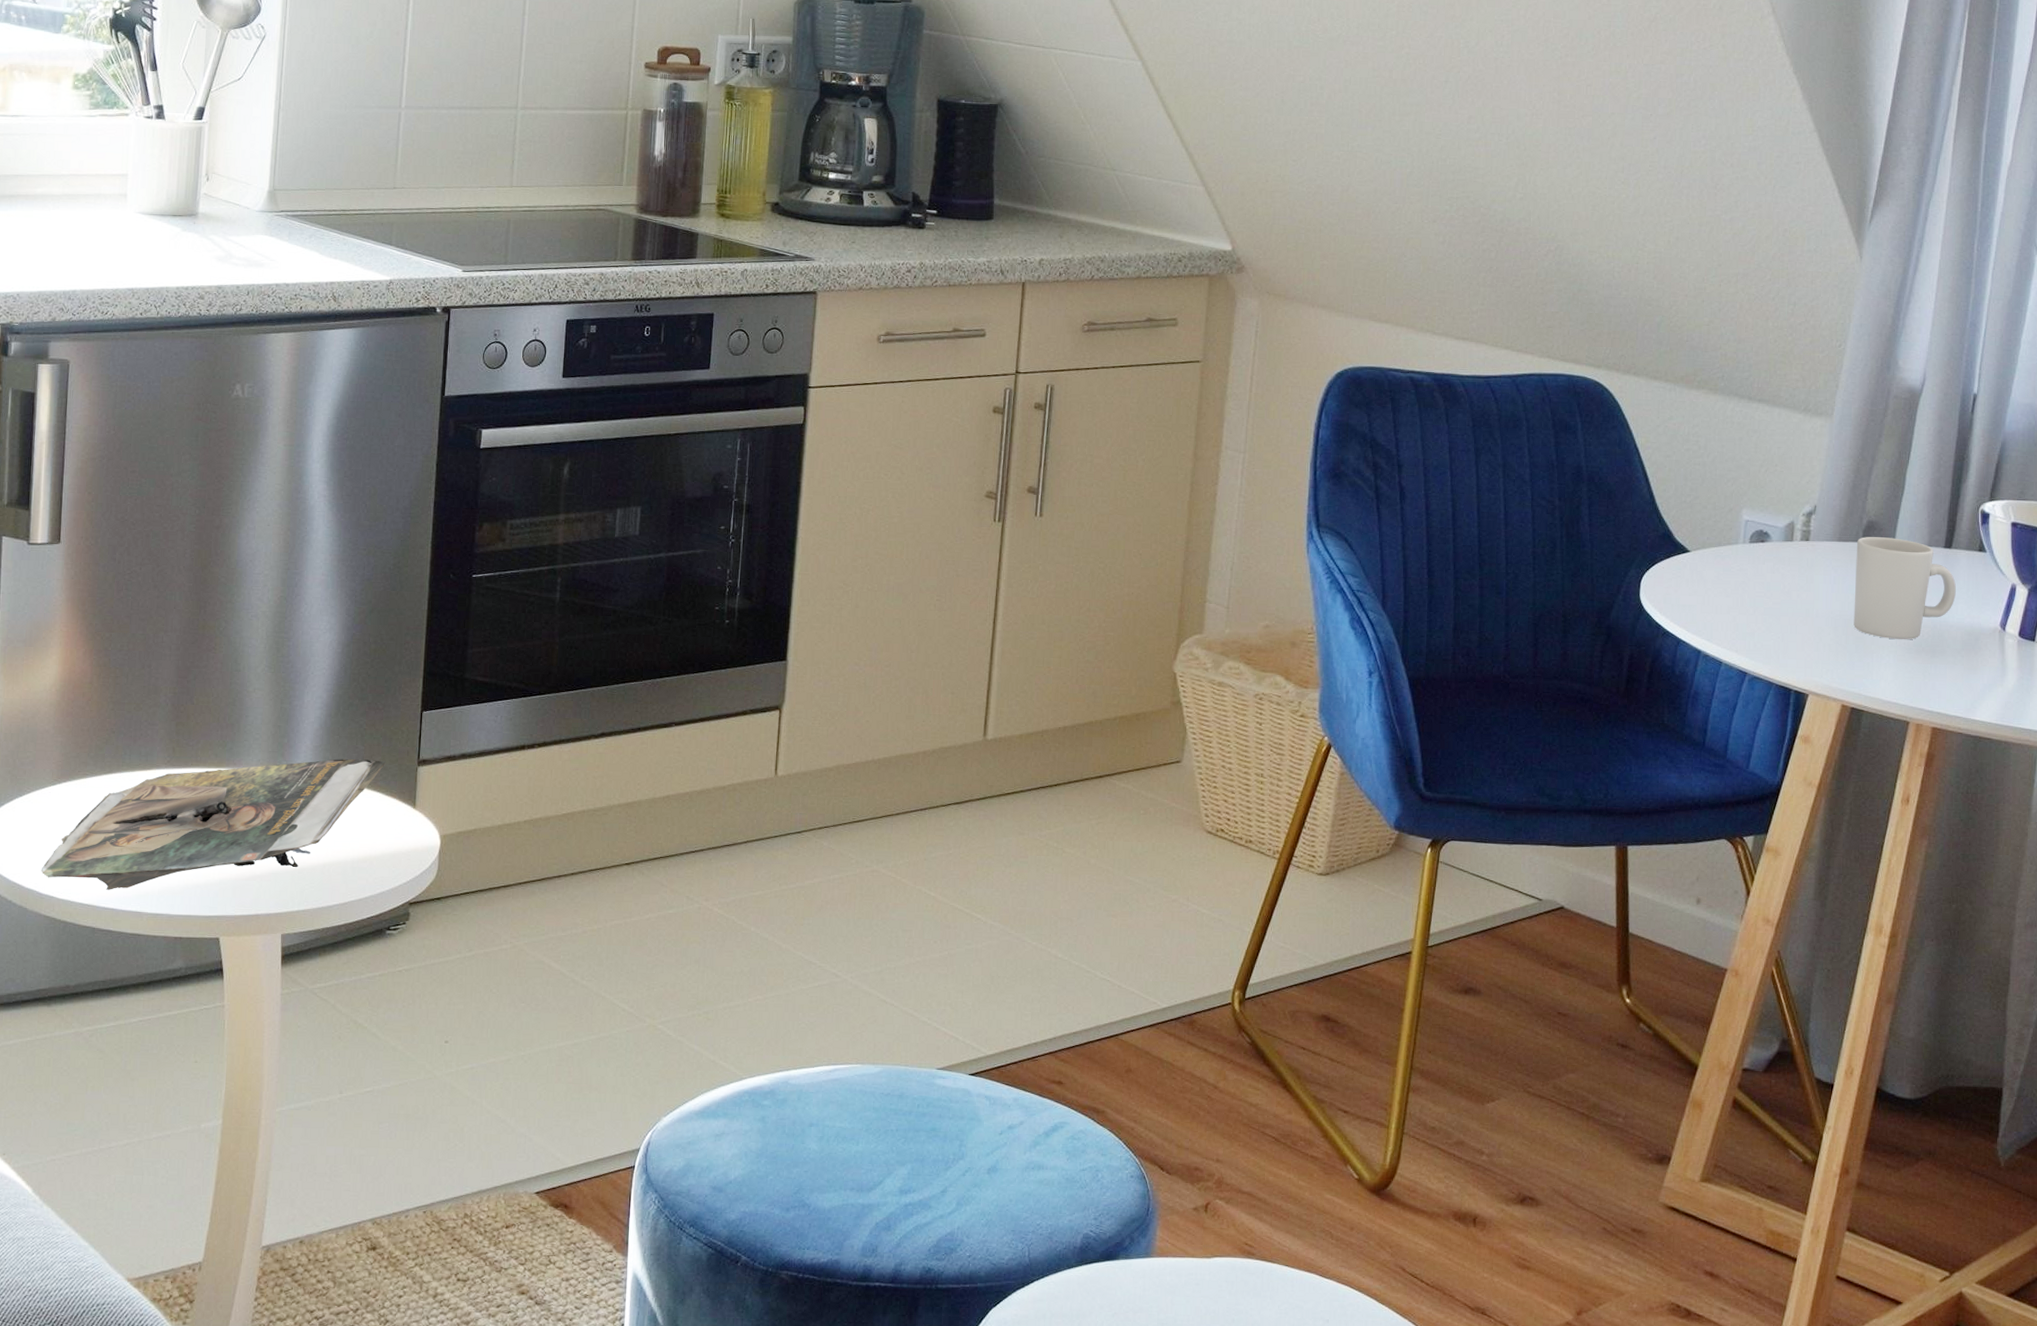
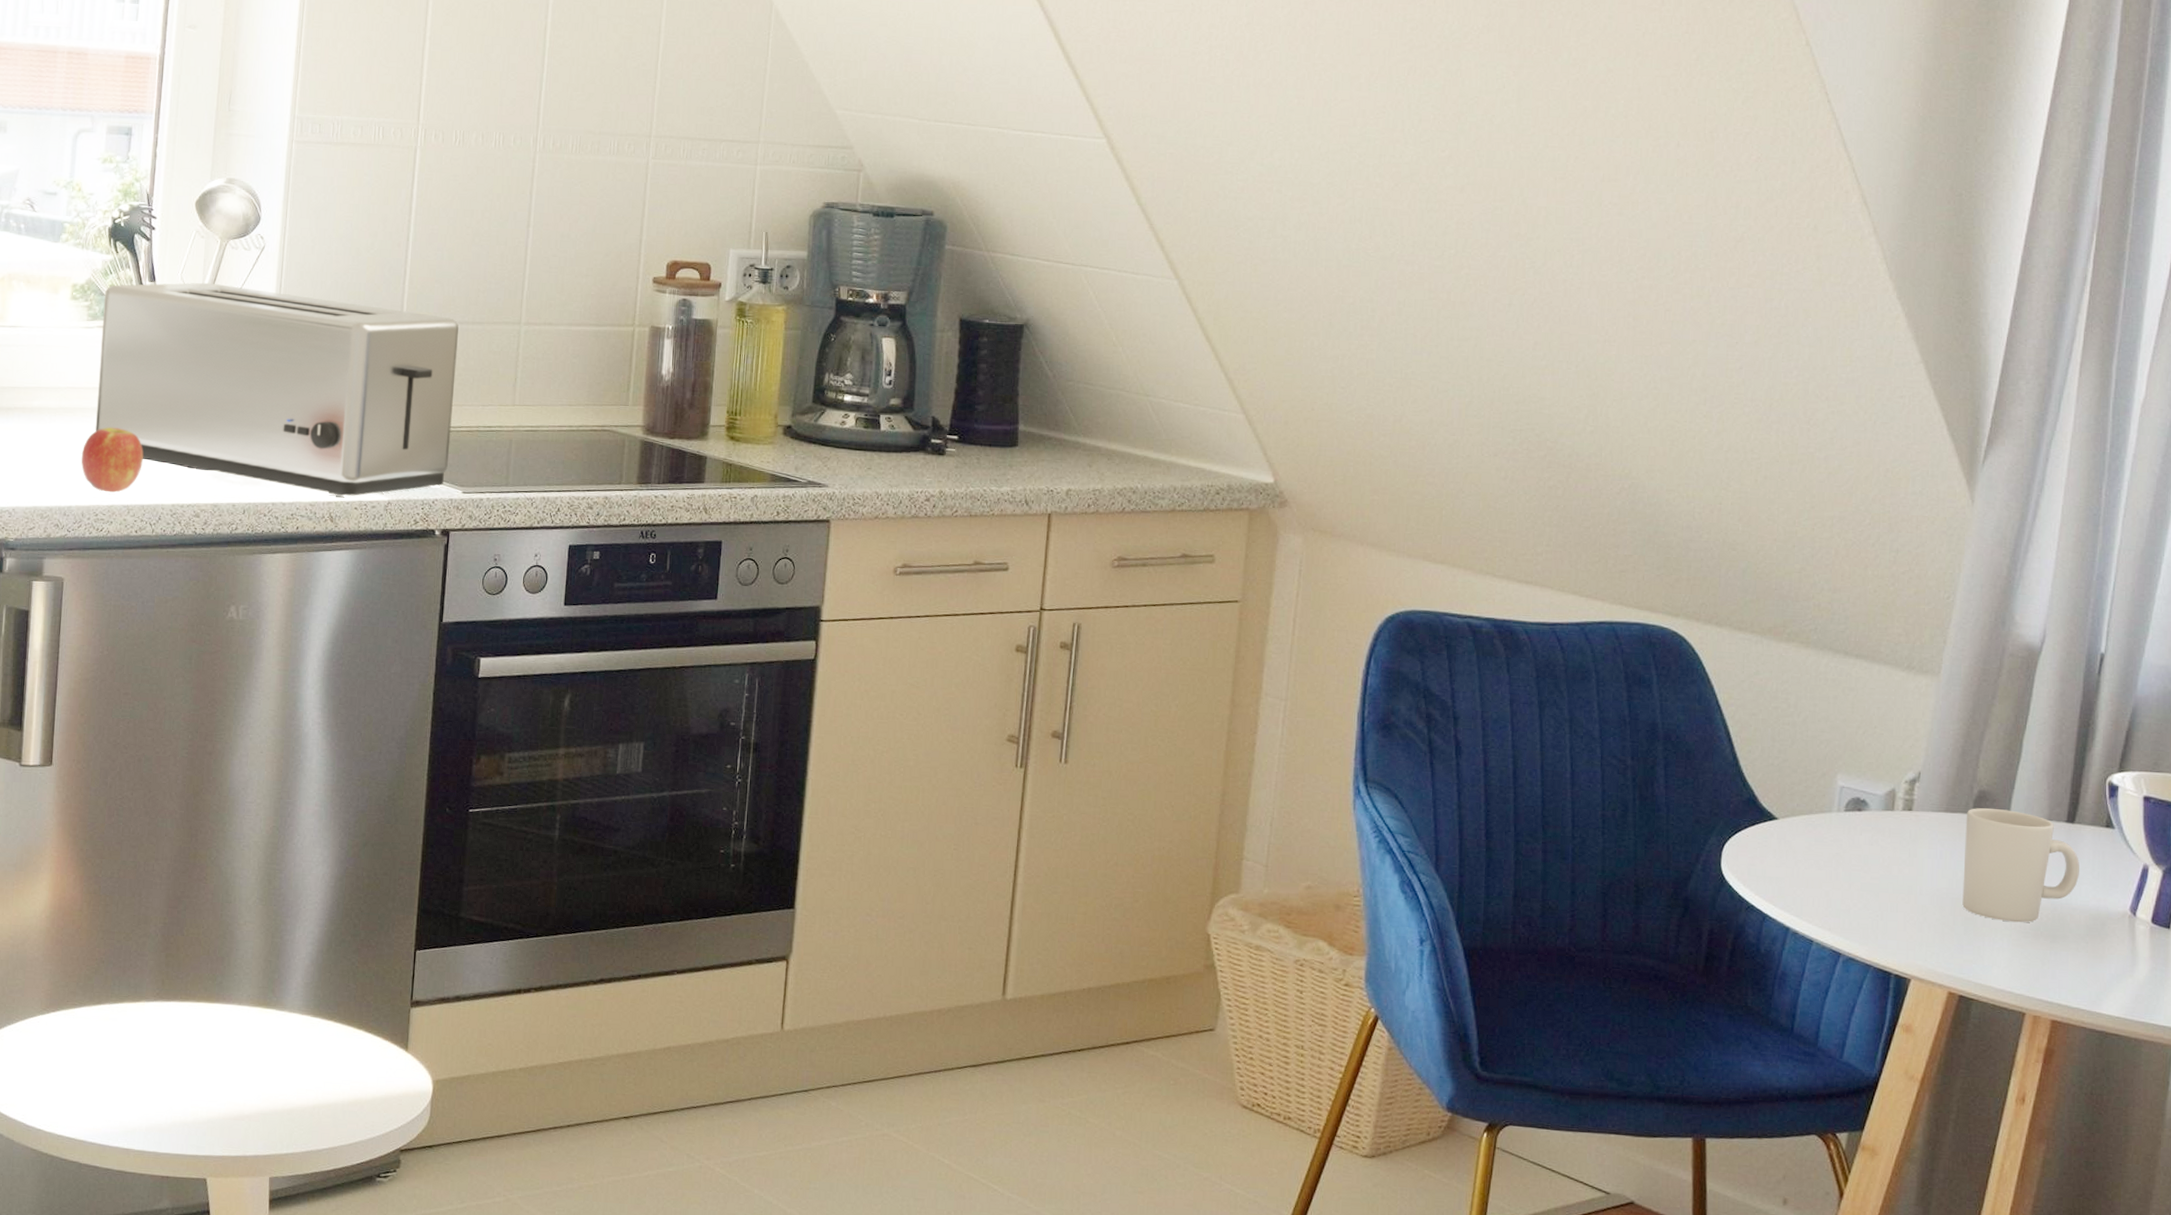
magazine: present [41,758,386,890] -> none [28,996,378,1125]
fruit: none [85,212,148,277] -> present [81,427,144,493]
toaster: none [98,71,457,277] -> present [95,282,459,497]

